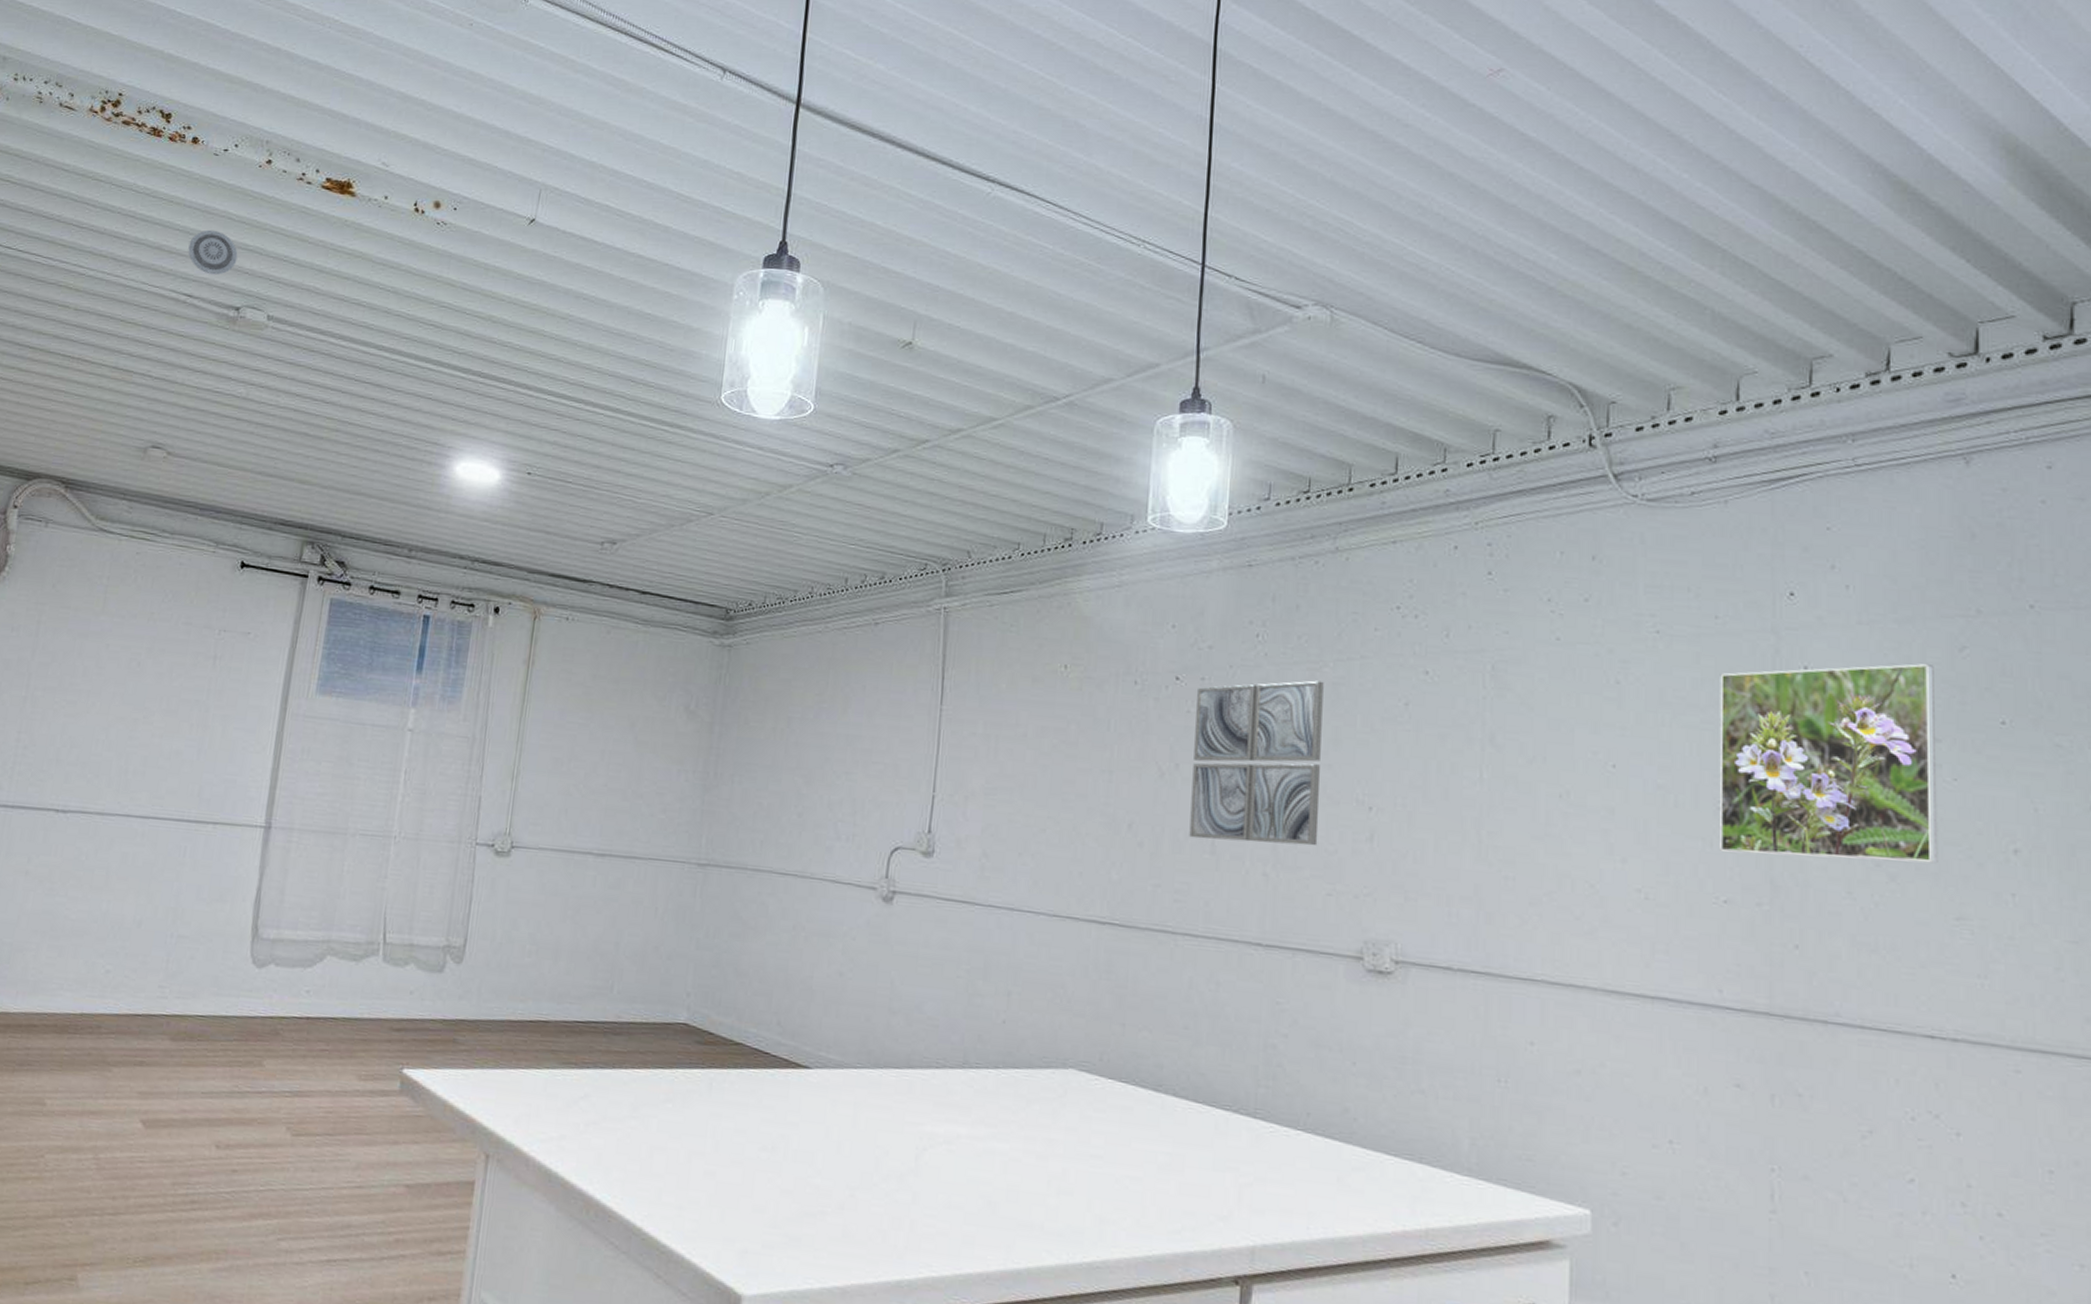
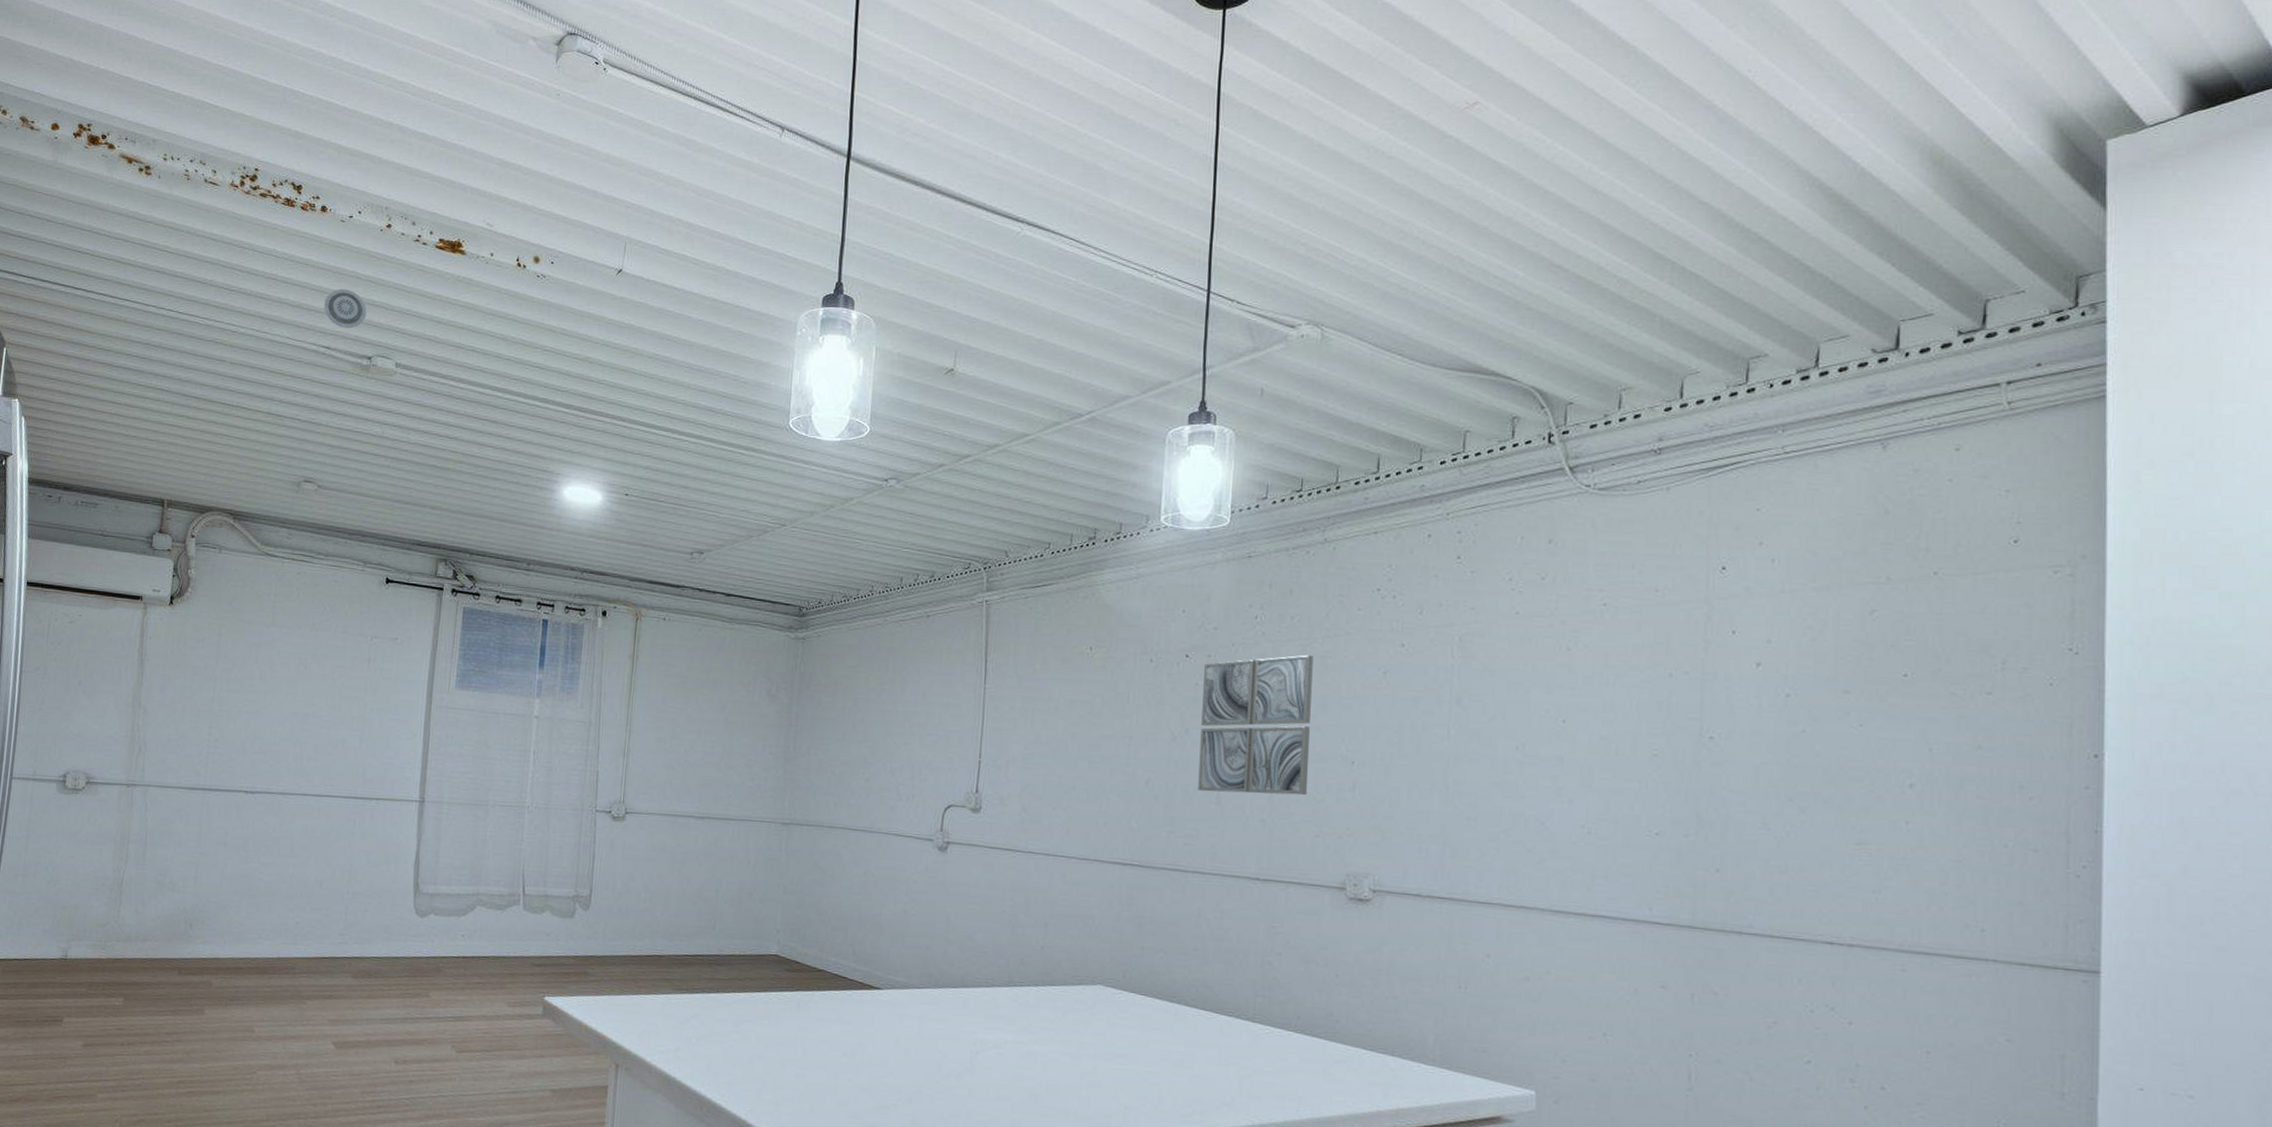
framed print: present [1719,664,1938,864] -> none [1654,626,1847,798]

